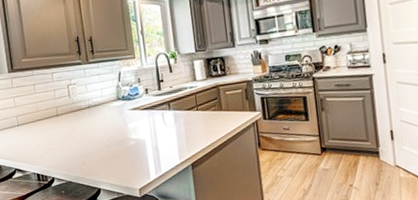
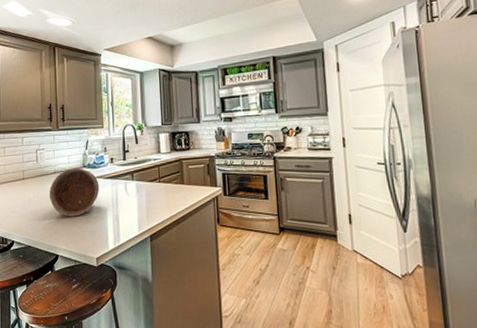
bowl: none [85,100,137,151] -> present [49,167,100,217]

